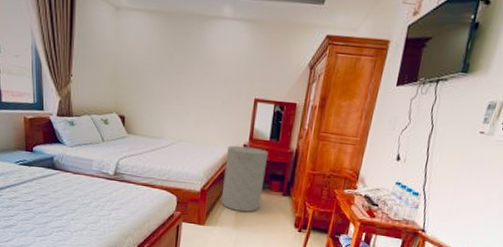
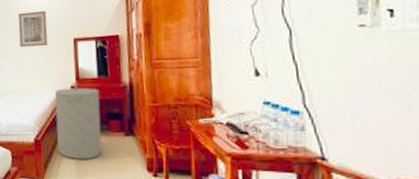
wall art: none [200,60,233,100] -> present [18,10,48,48]

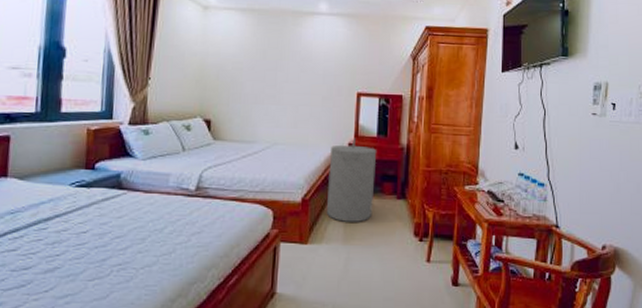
wall art: present [18,10,48,48] -> none [298,56,332,96]

